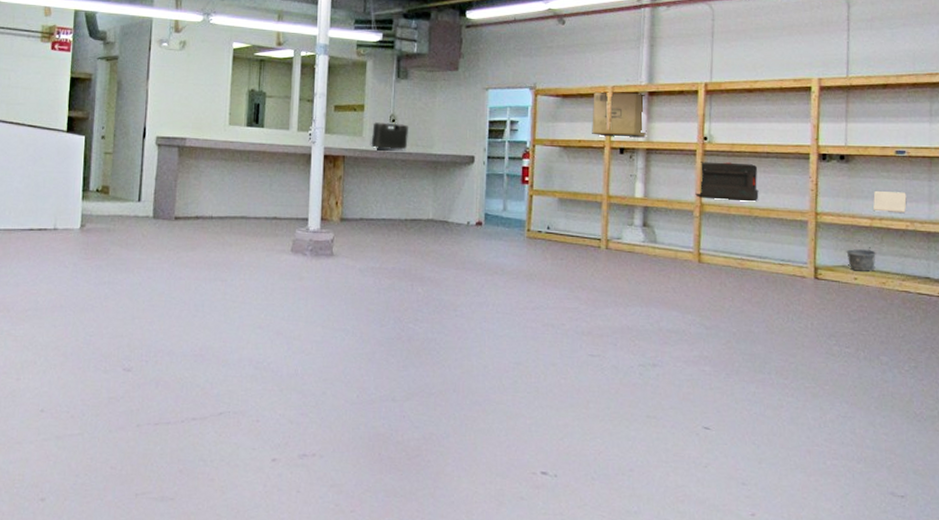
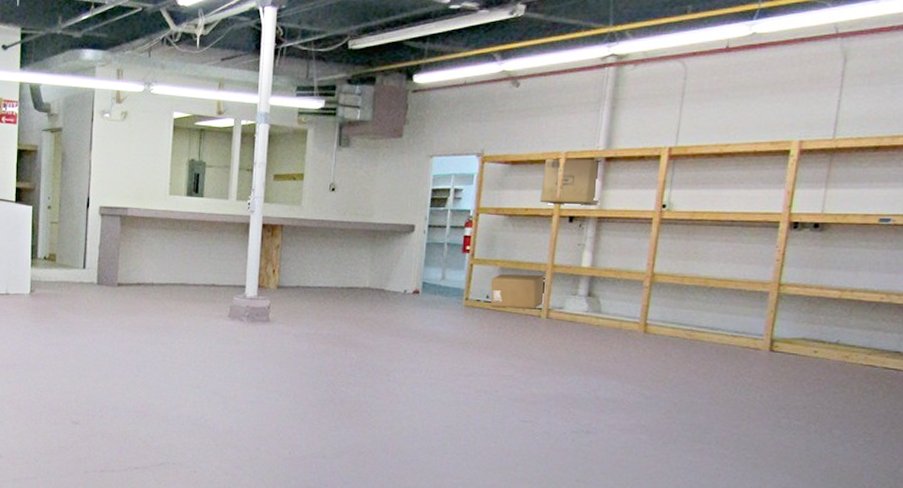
tool box: present [372,122,409,150] -> none [311,191,349,219]
box: none [550,205,602,240] -> present [490,274,545,309]
toolbox: present [695,162,759,202] -> none [647,230,718,272]
bucket: present [846,240,876,272] -> none [808,313,842,345]
box: present [873,190,907,214] -> none [846,260,886,285]

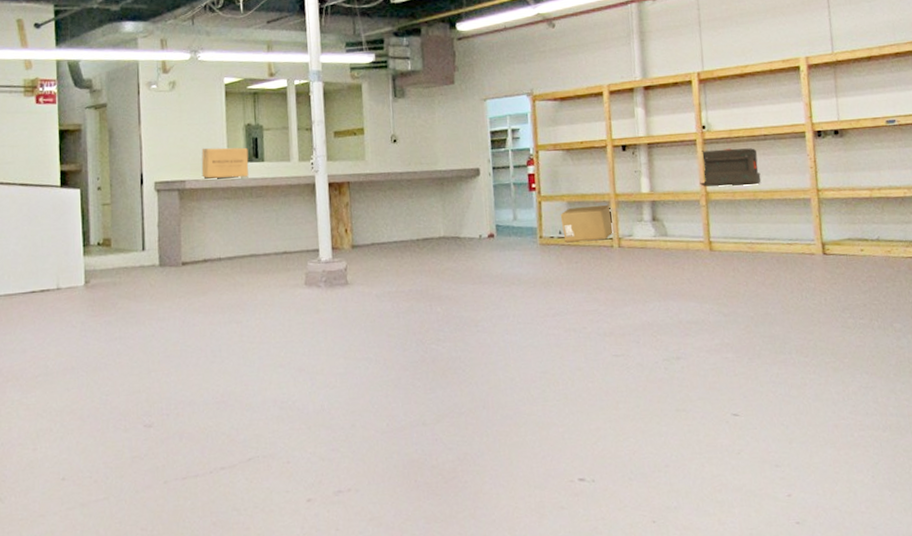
box: none [143,180,189,210] -> present [201,147,249,179]
cardboard box: present [540,158,600,206] -> none [590,88,646,136]
toolbox: none [647,230,718,272] -> present [699,148,761,187]

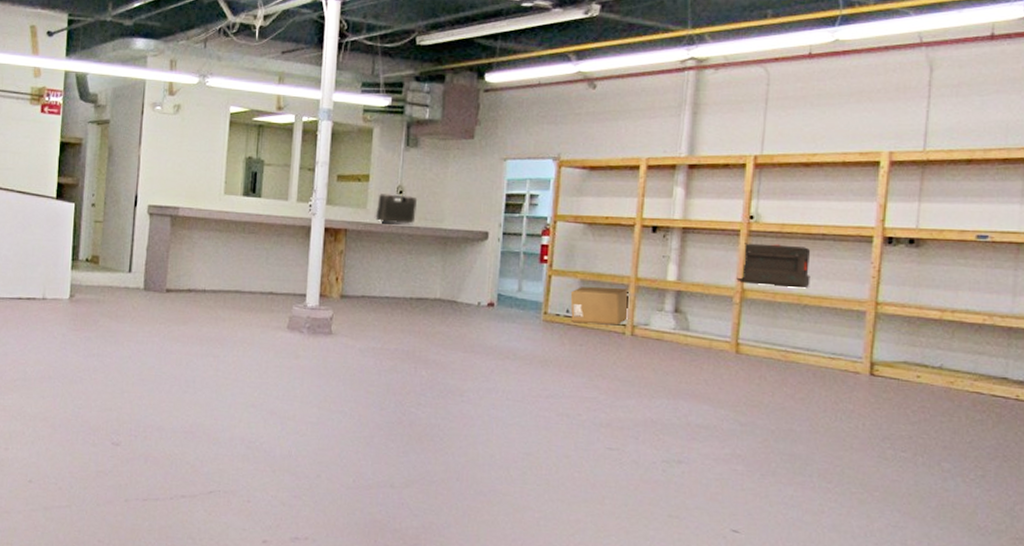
box: present [201,147,249,179] -> none [196,177,246,211]
tool box: none [375,143,412,171] -> present [377,194,418,224]

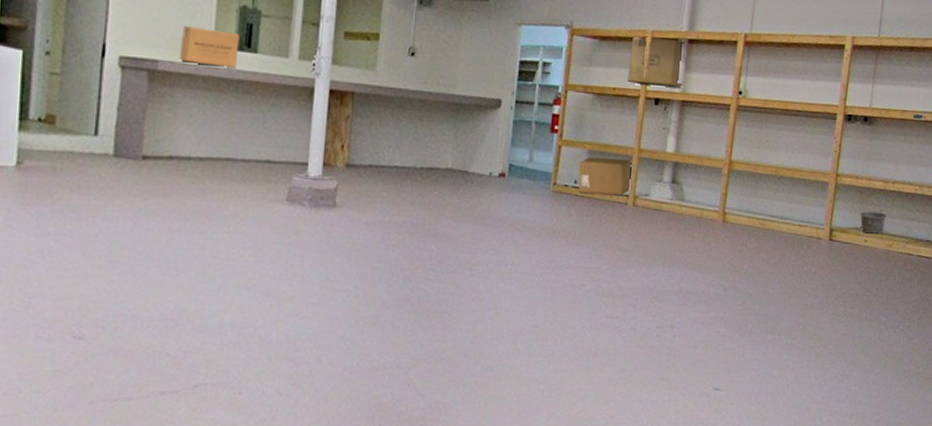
box: none [196,177,246,211] -> present [179,26,240,68]
tool box: present [377,194,418,224] -> none [387,55,431,88]
cardboard box: none [621,164,683,215] -> present [628,36,683,89]
toolbox: present [736,243,810,289] -> none [725,117,787,161]
bucket: none [909,334,945,369] -> present [860,203,886,234]

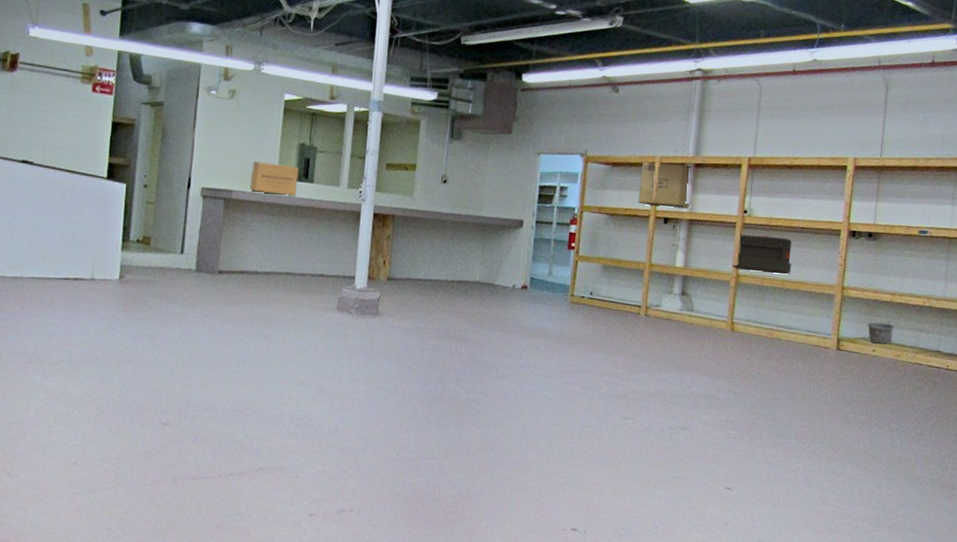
box: present [578,157,632,196] -> none [594,272,643,307]
toolbox: none [725,117,787,161] -> present [732,234,792,275]

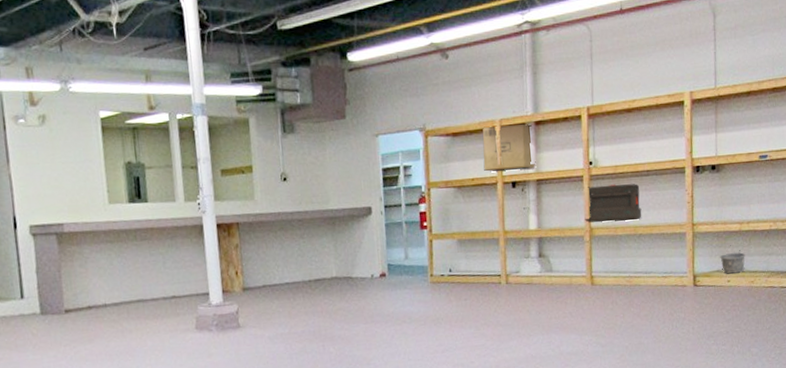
box: present [250,162,299,196] -> none [79,187,132,221]

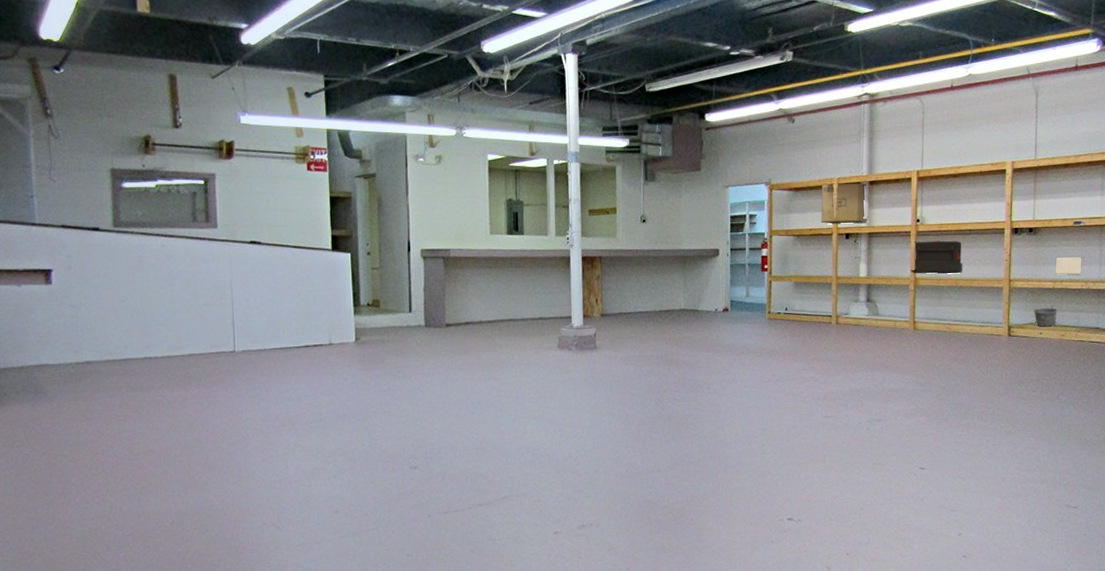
box: none [741,194,770,216] -> present [1055,257,1082,275]

